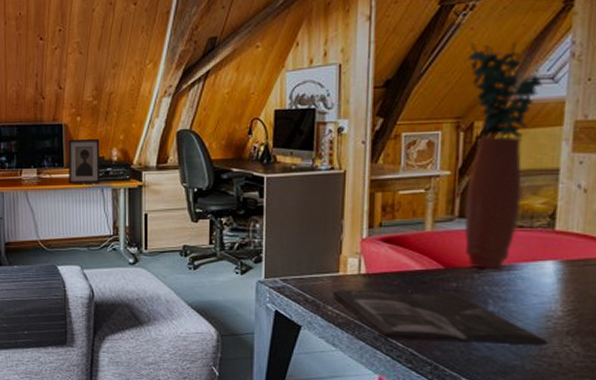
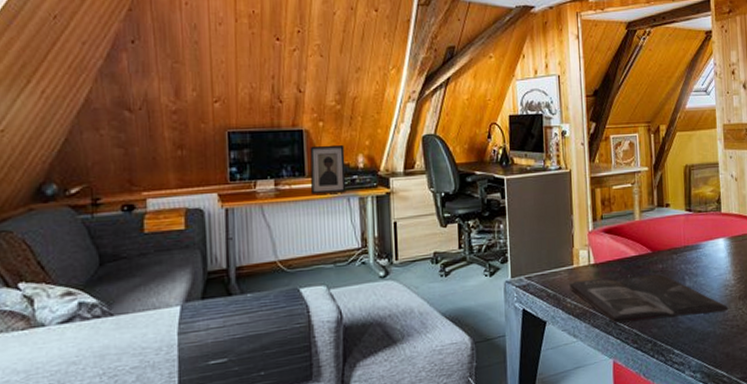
vase: present [464,42,542,271] -> none [649,61,700,251]

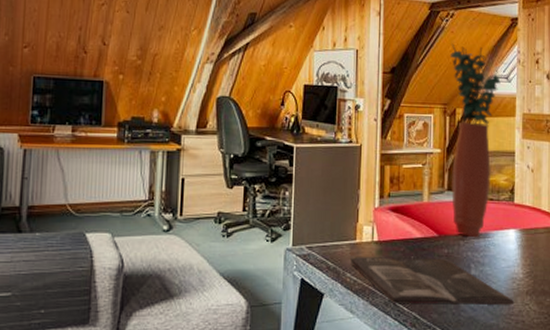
picture frame: present [310,144,347,195] -> none [105,97,141,145]
vase: none [649,61,700,251] -> present [449,43,501,238]

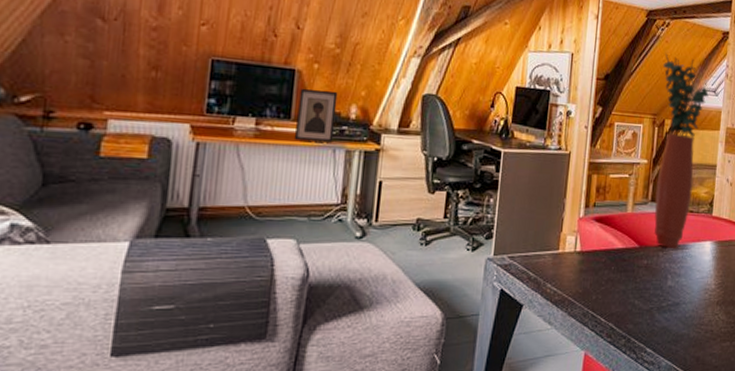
picture frame: none [105,97,141,145] -> present [293,88,338,143]
magazine: present [350,257,515,305] -> none [552,267,706,315]

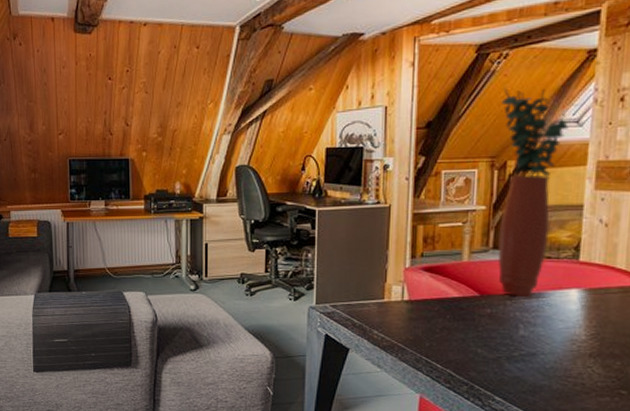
picture frame: present [293,88,338,143] -> none [134,172,164,215]

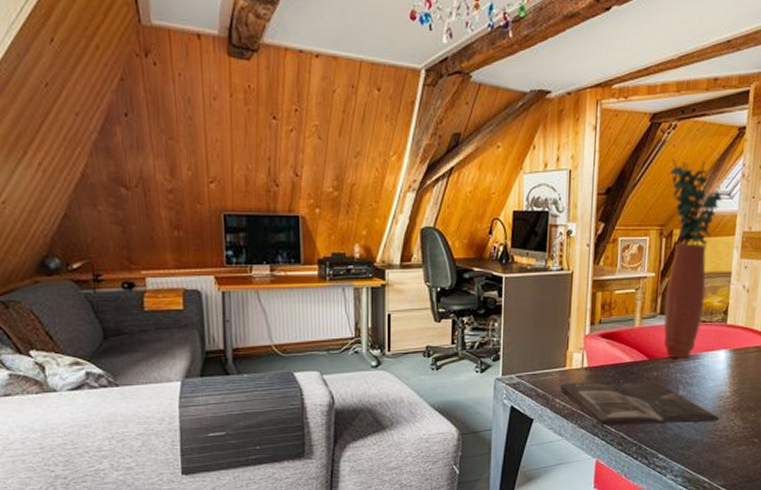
magazine: none [378,315,573,367] -> present [560,381,720,425]

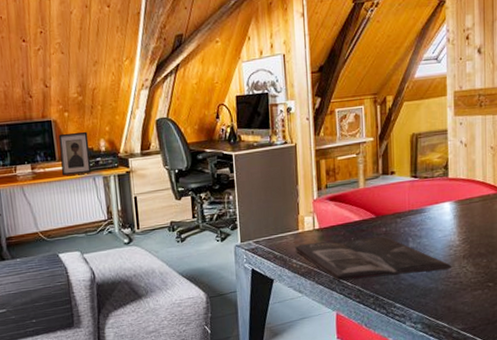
picture frame: none [305,233,342,282] -> present [58,131,92,176]
vase: present [663,158,722,360] -> none [376,32,430,215]

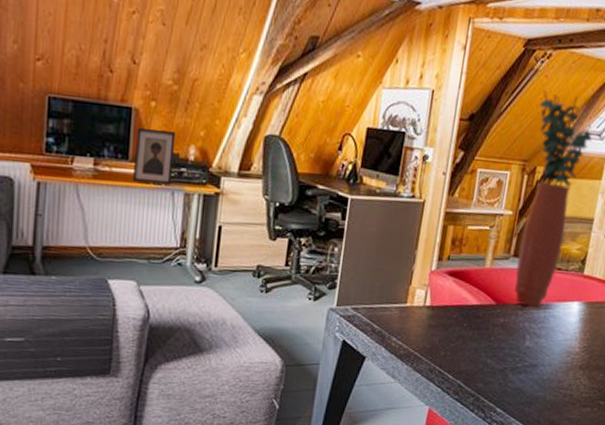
magazine: present [295,237,452,280] -> none [398,321,566,378]
vase: none [376,32,430,215] -> present [514,89,592,309]

